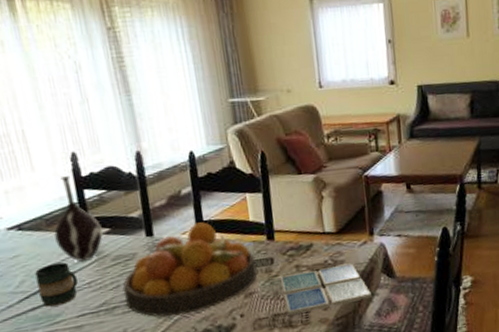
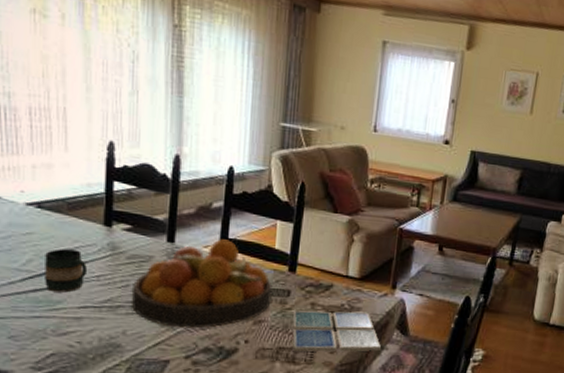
vase: present [54,176,103,262] -> none [74,163,124,253]

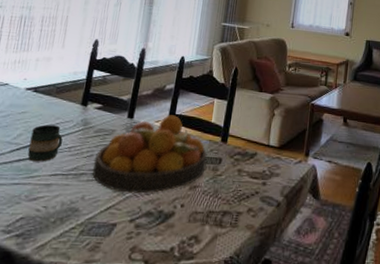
drink coaster: present [292,310,381,352] -> none [220,176,296,216]

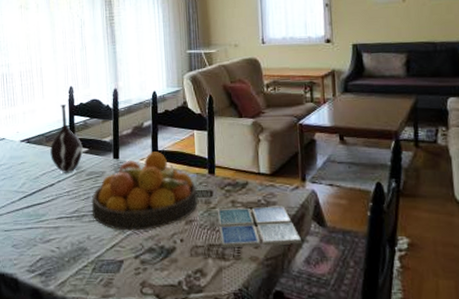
mug: present [27,125,63,162] -> none [33,172,60,207]
vase: none [57,56,97,128] -> present [50,104,83,173]
drink coaster: none [220,176,296,216] -> present [217,206,301,248]

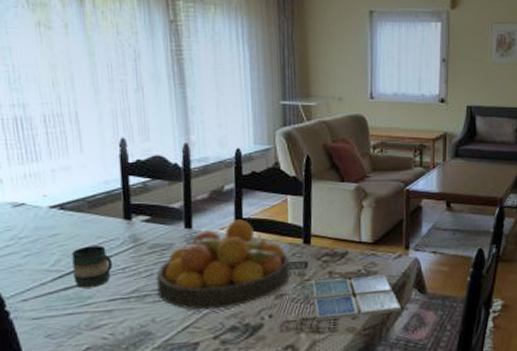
mug: none [33,172,60,207] -> present [72,246,112,288]
vase: present [50,104,83,173] -> none [95,161,143,246]

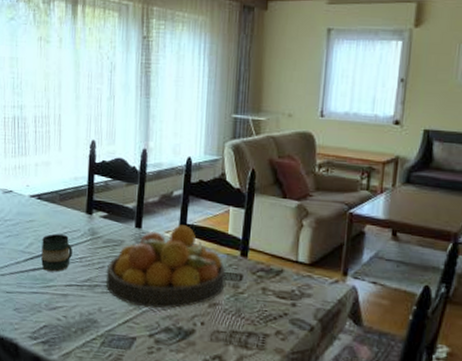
drink coaster: present [312,275,401,322] -> none [245,295,333,342]

